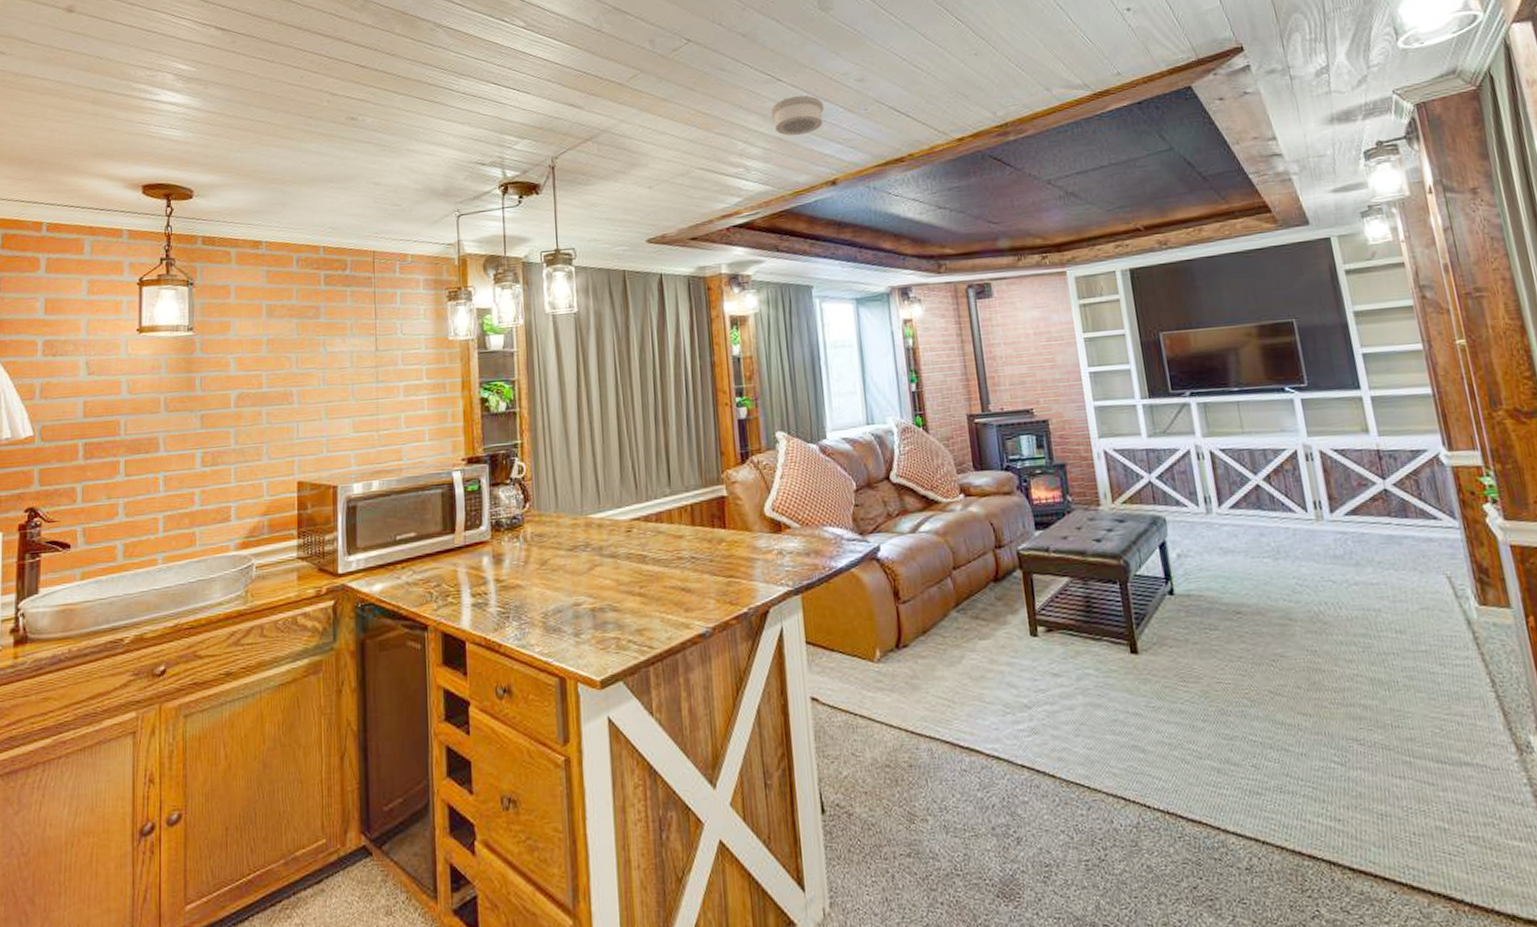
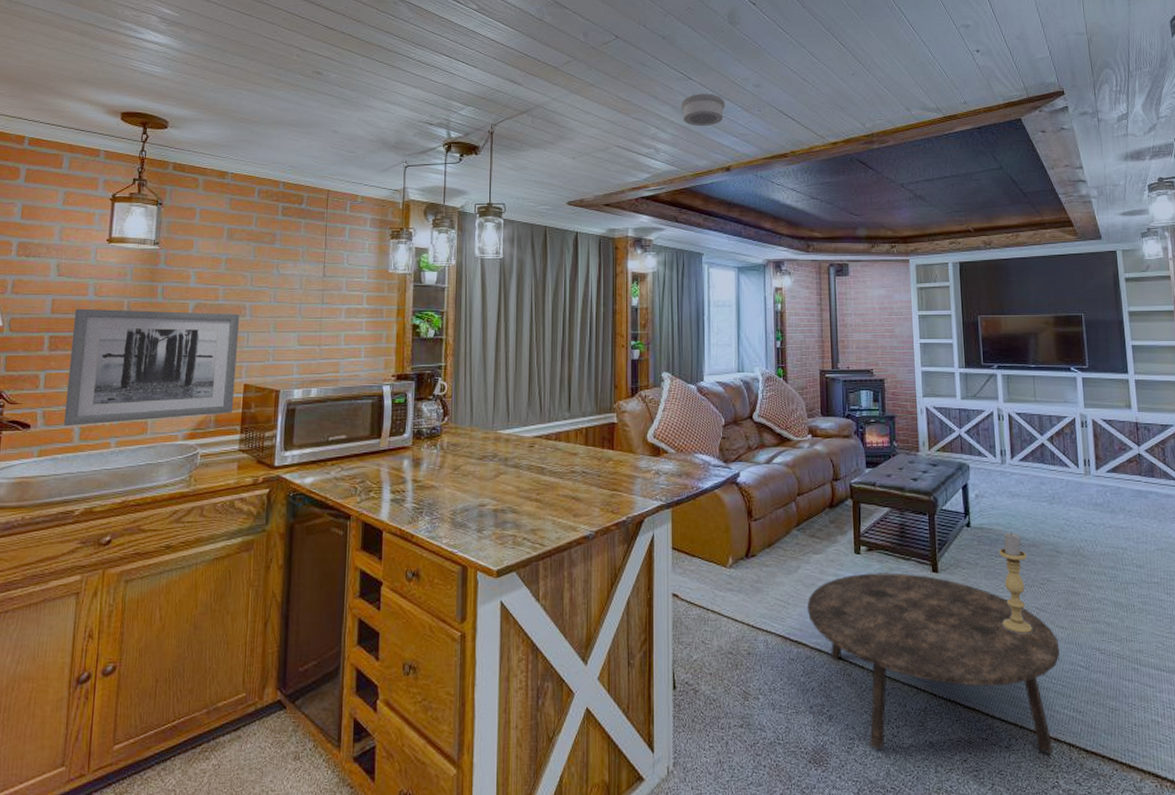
wall art: none [105,401,288,543] -> present [63,308,240,425]
coffee table: none [976,657,1309,878] -> present [807,573,1061,755]
candle holder: none [1214,598,1267,725] -> present [999,532,1032,634]

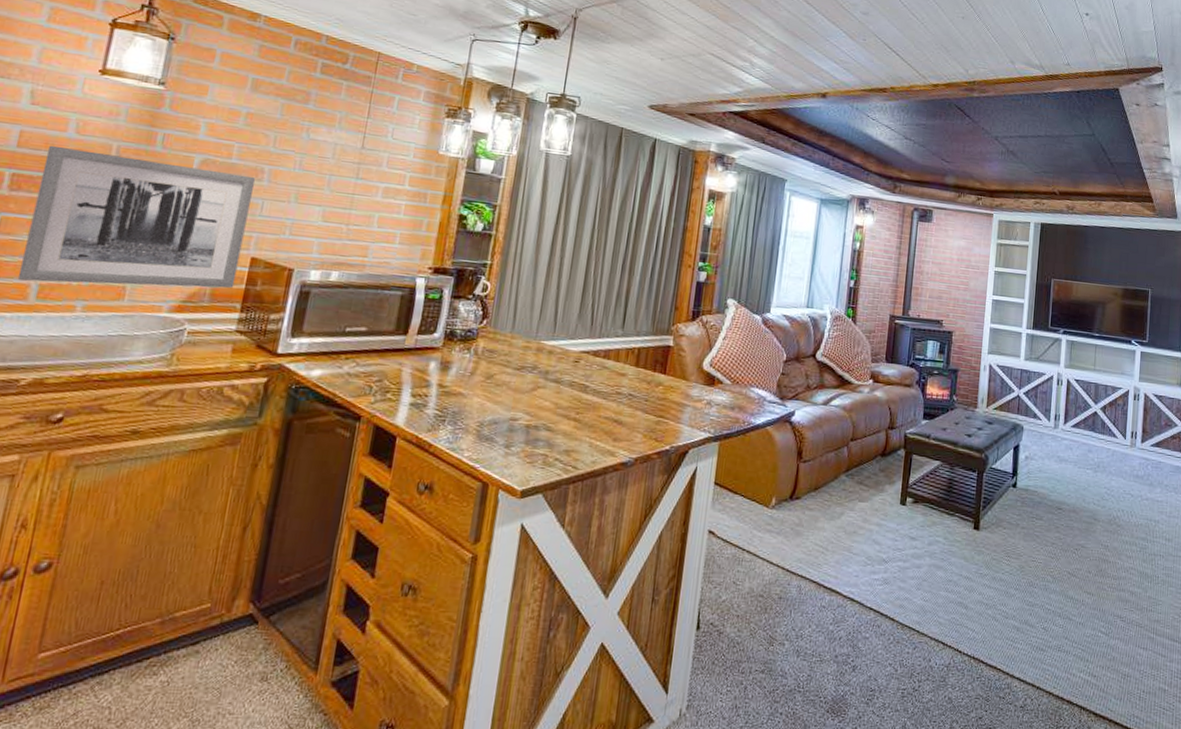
smoke detector: present [681,94,725,127] -> none [784,11,830,48]
coffee table: present [807,573,1061,755] -> none [845,525,1085,716]
candle holder: present [999,532,1032,634] -> none [1034,496,1066,598]

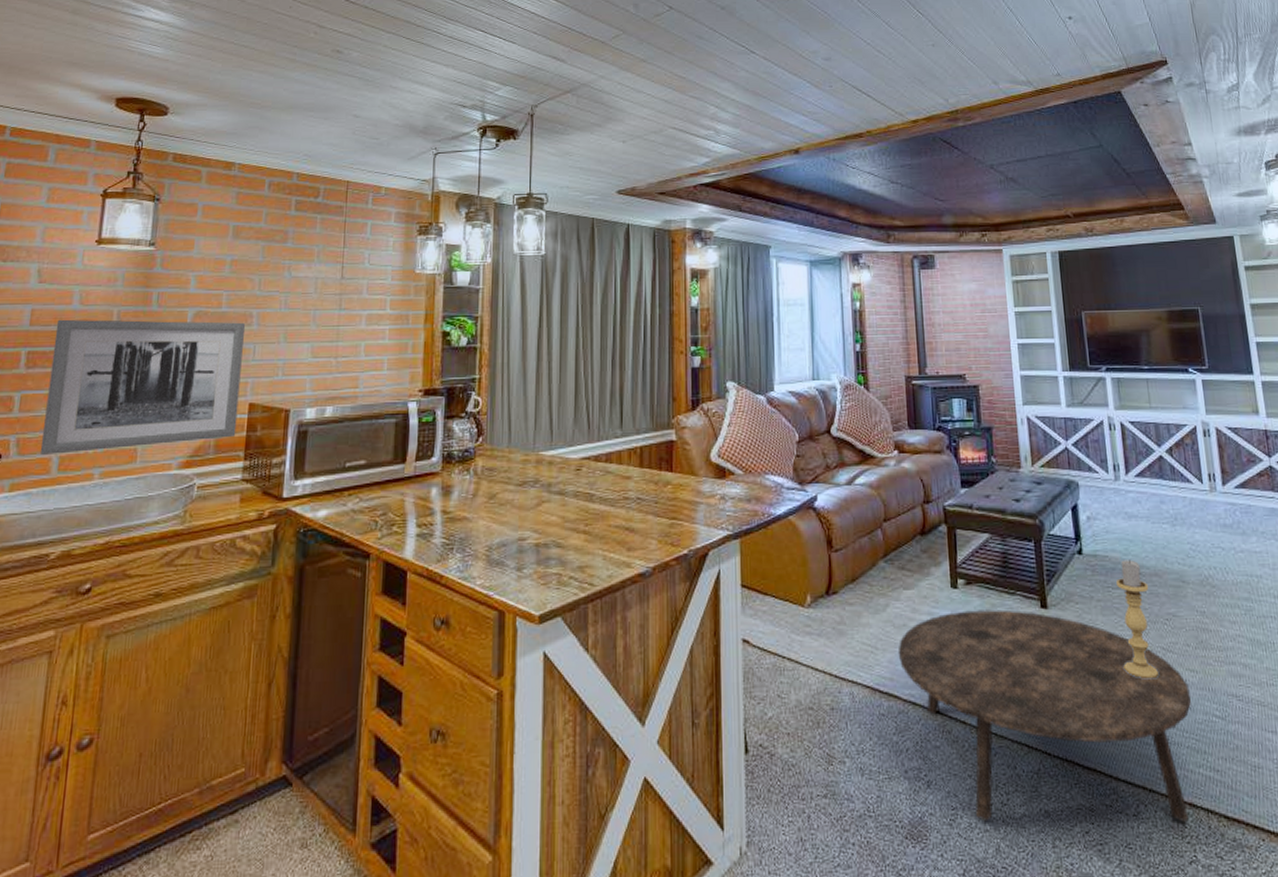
coffee table: none [845,525,1085,716] -> present [897,610,1192,823]
candle holder: none [1034,496,1066,598] -> present [1116,559,1158,680]

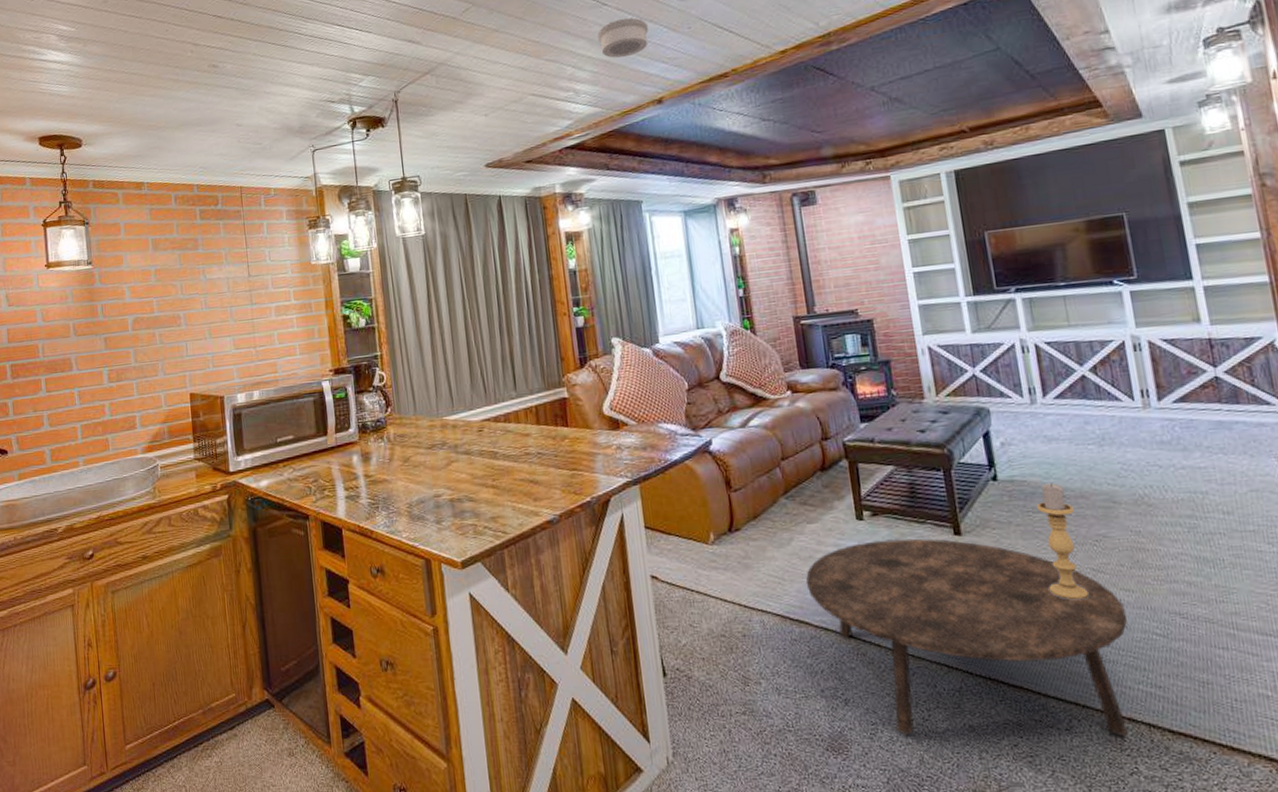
wall art: present [39,319,246,455] -> none [28,324,184,449]
smoke detector: none [743,69,792,105] -> present [597,17,648,58]

